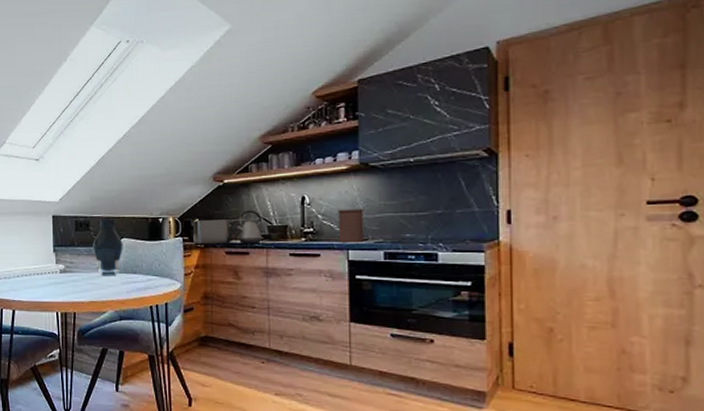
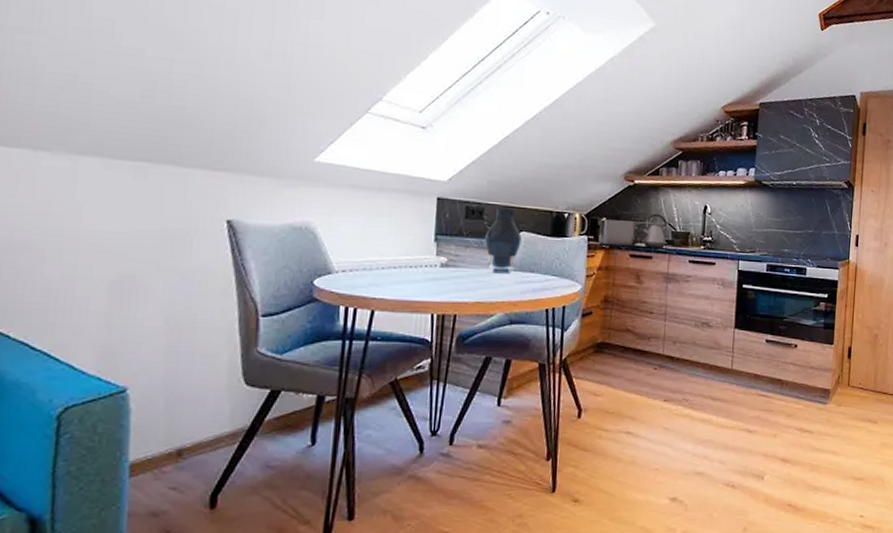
canister: present [337,208,364,244] -> none [732,221,754,255]

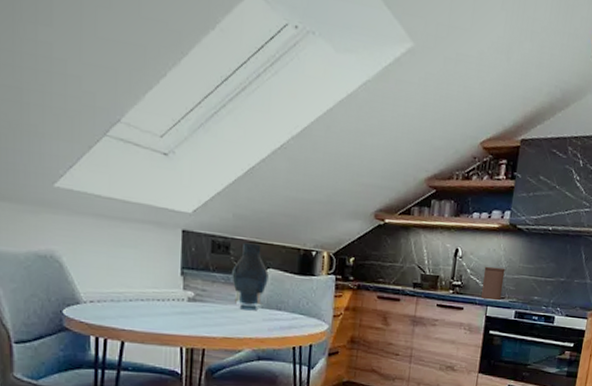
toaster: present [597,219,638,247] -> none [345,258,387,289]
kettle: present [642,213,668,249] -> none [391,255,417,292]
canister: none [732,221,754,255] -> present [481,266,506,301]

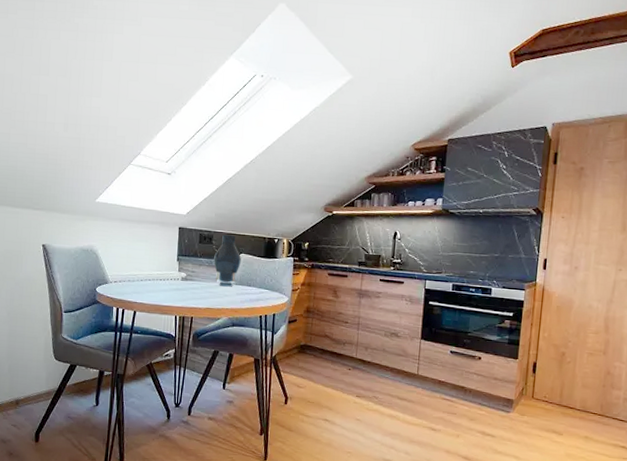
canister: present [481,266,506,301] -> none [419,245,441,276]

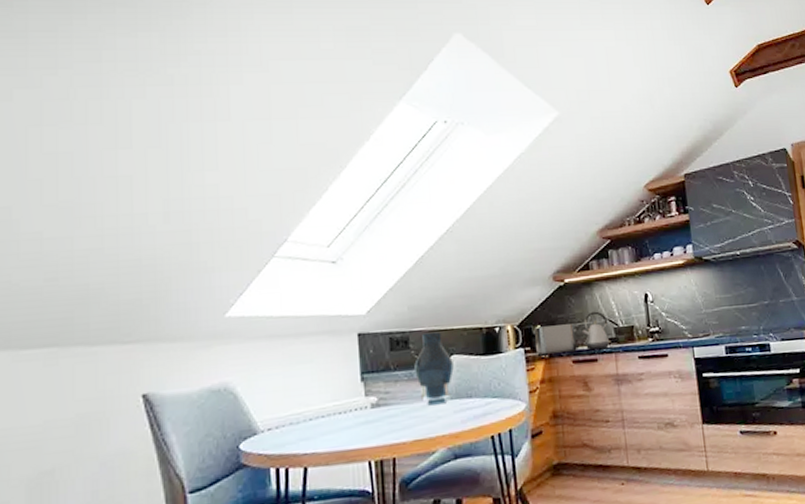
toaster: none [301,244,336,267] -> present [534,324,579,356]
kettle: none [339,239,361,269] -> present [581,311,612,351]

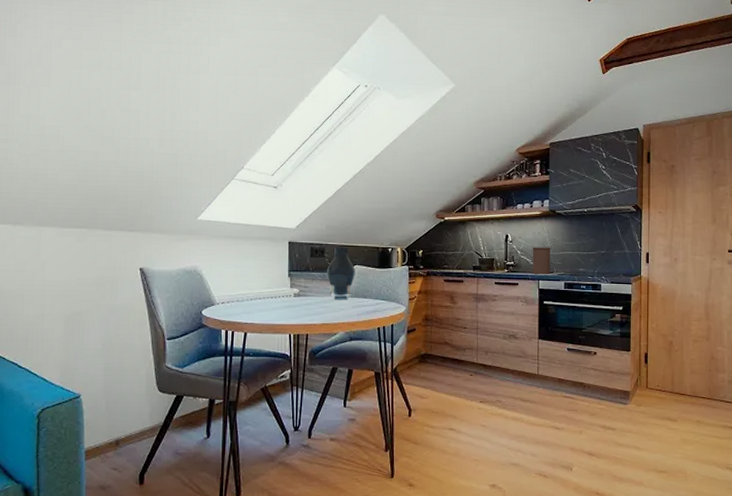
toaster: present [534,324,579,356] -> none [417,251,450,274]
kettle: present [581,311,612,351] -> none [453,244,476,274]
canister: none [679,303,706,341] -> present [532,247,551,275]

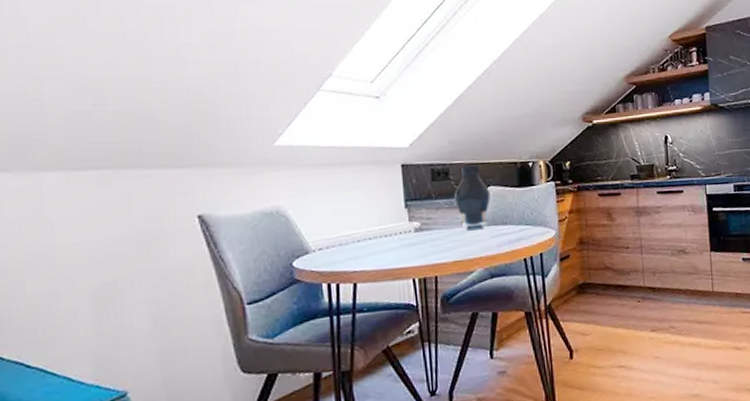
canister: present [532,247,551,275] -> none [695,146,718,179]

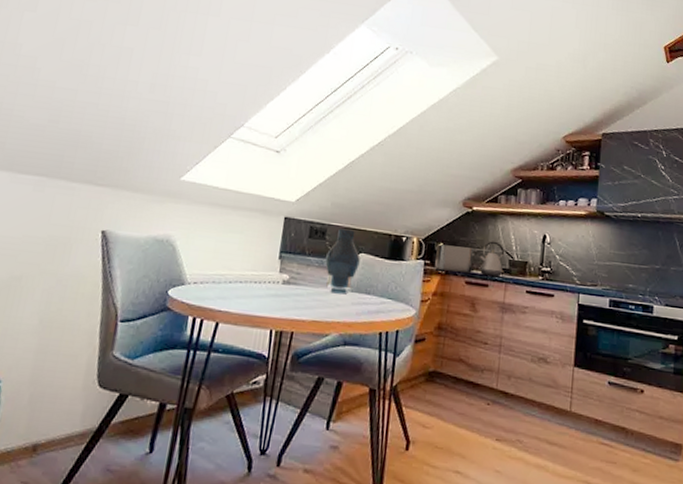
toaster: none [565,161,604,189] -> present [433,244,475,274]
kettle: none [607,150,634,186] -> present [479,241,505,278]

